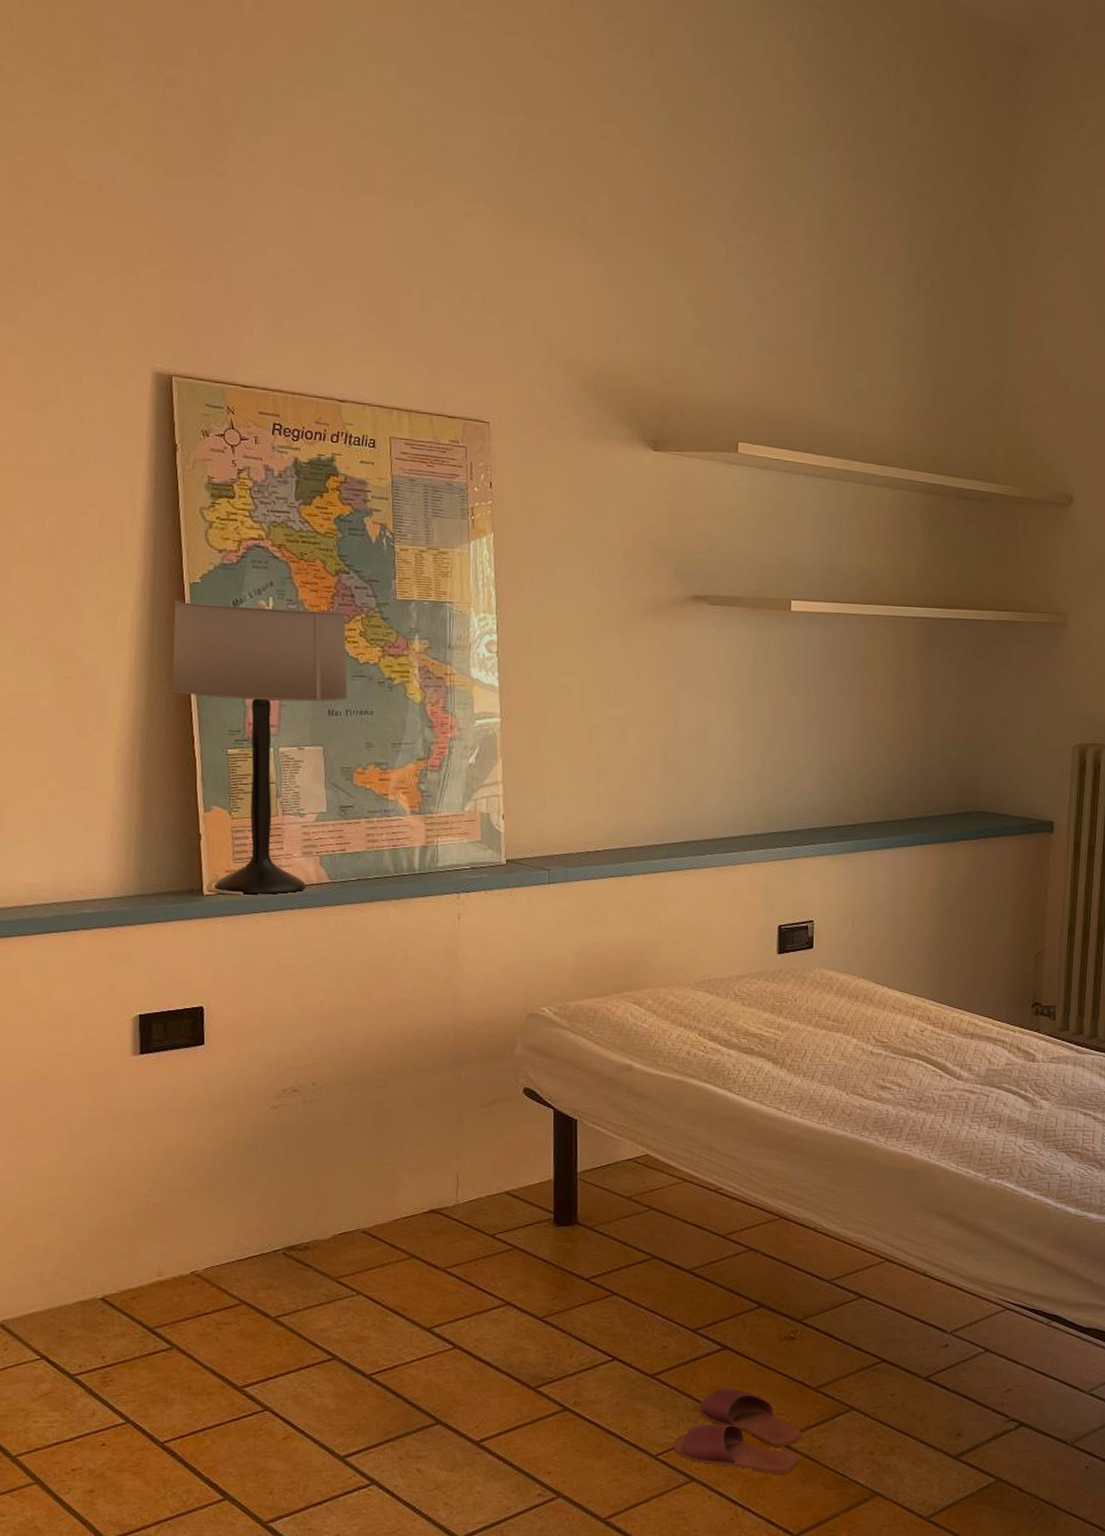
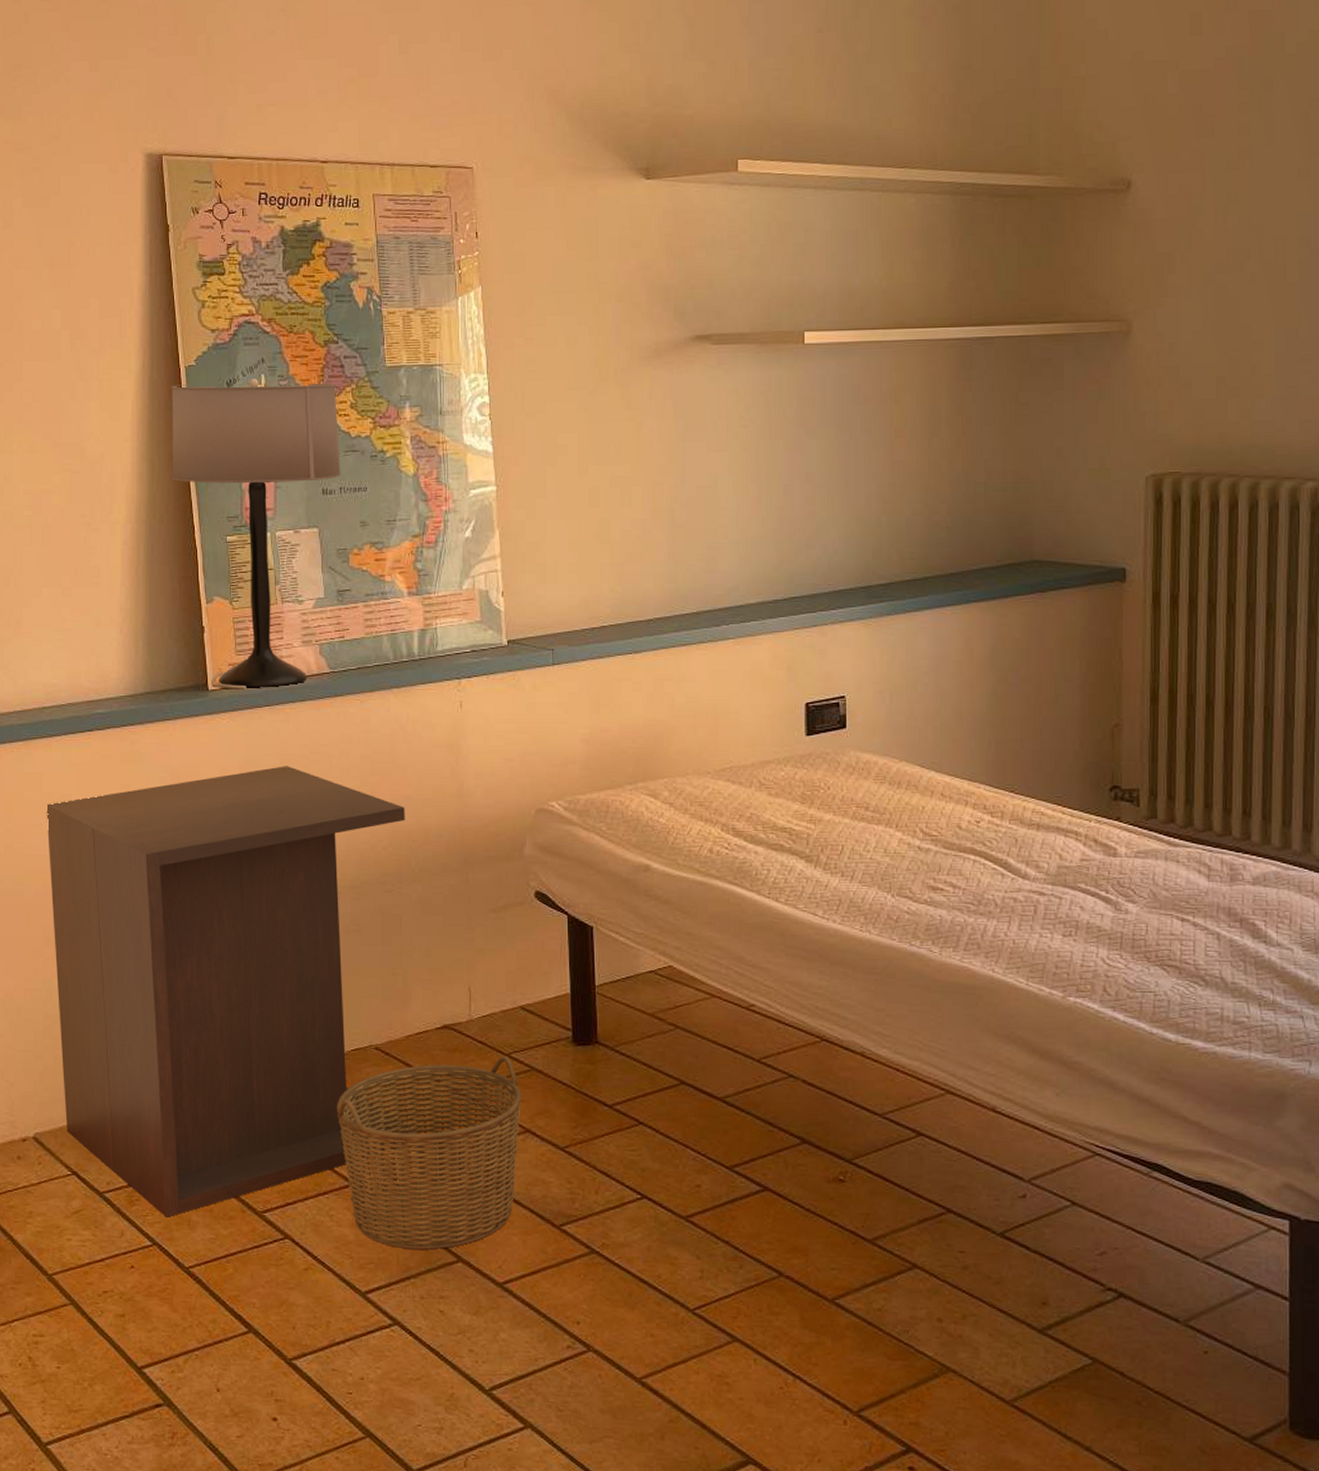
nightstand: none [24,969,401,1396] -> present [46,766,415,1218]
basket: none [321,1237,504,1414] -> present [336,1056,522,1250]
slippers: present [674,1387,803,1475] -> none [713,1234,859,1340]

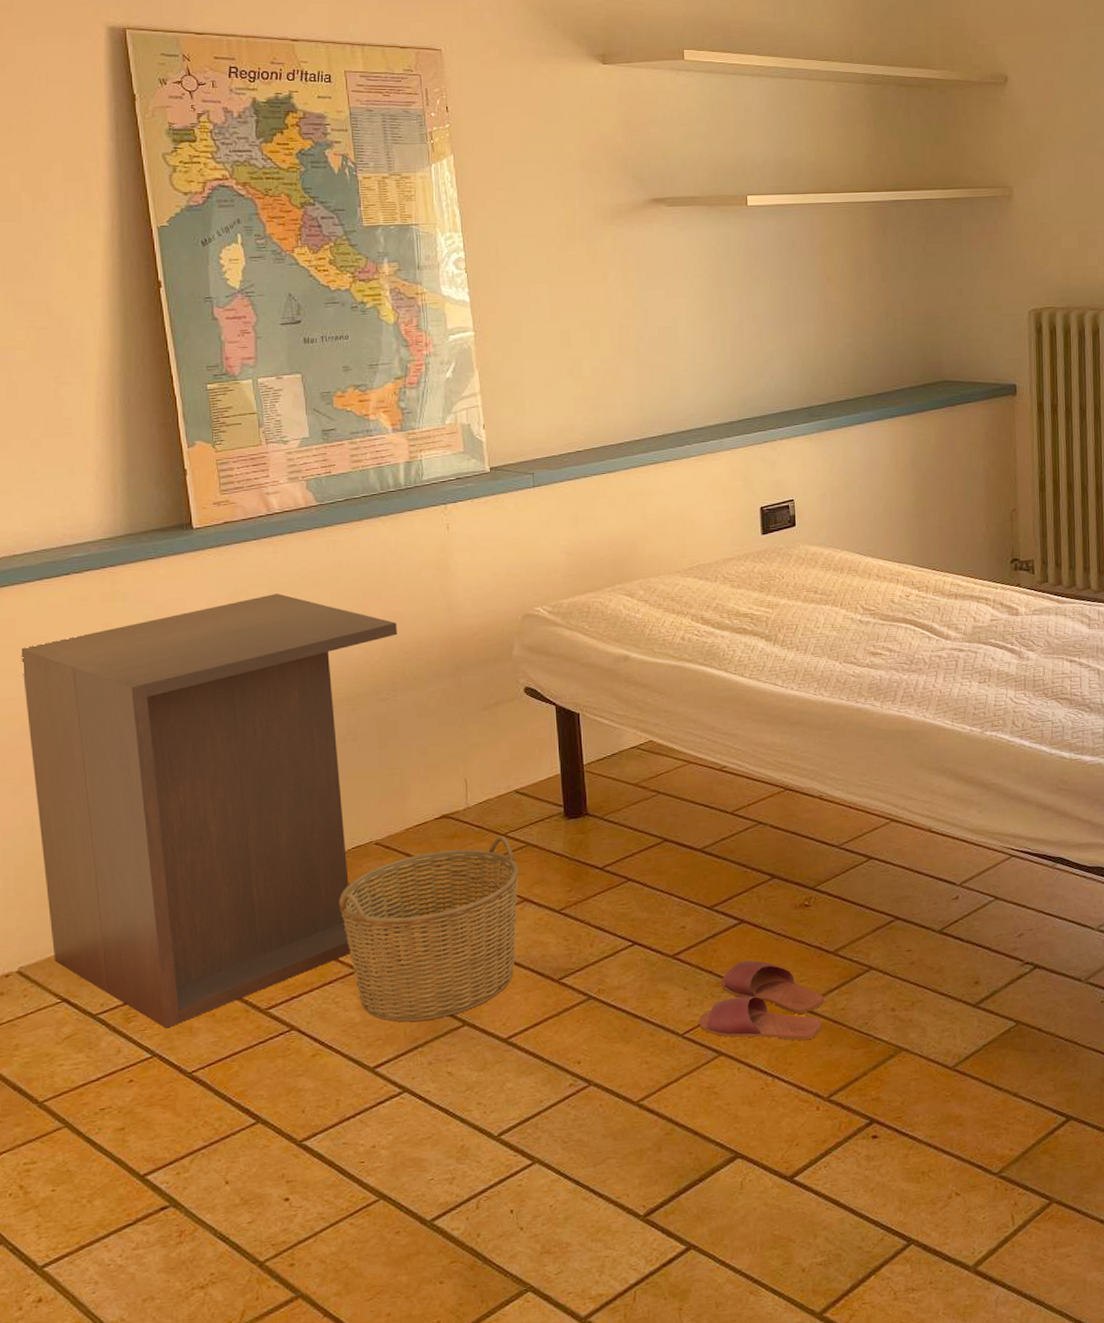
table lamp: present [171,378,341,691] -> none [143,237,323,527]
slippers: none [713,1234,859,1340] -> present [699,960,825,1041]

